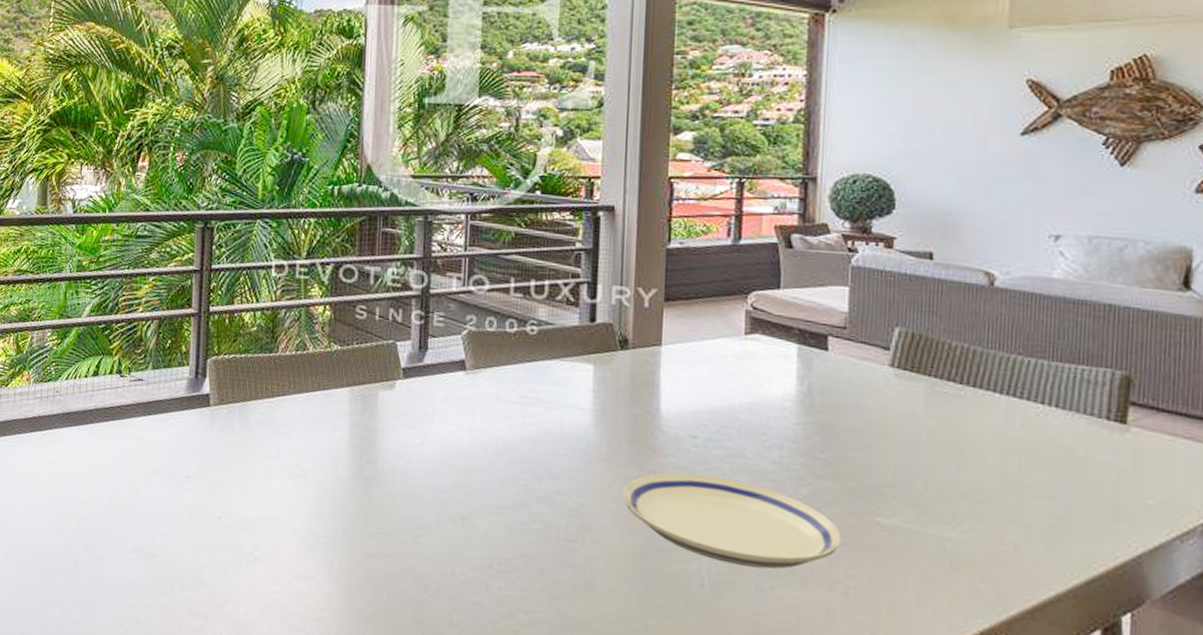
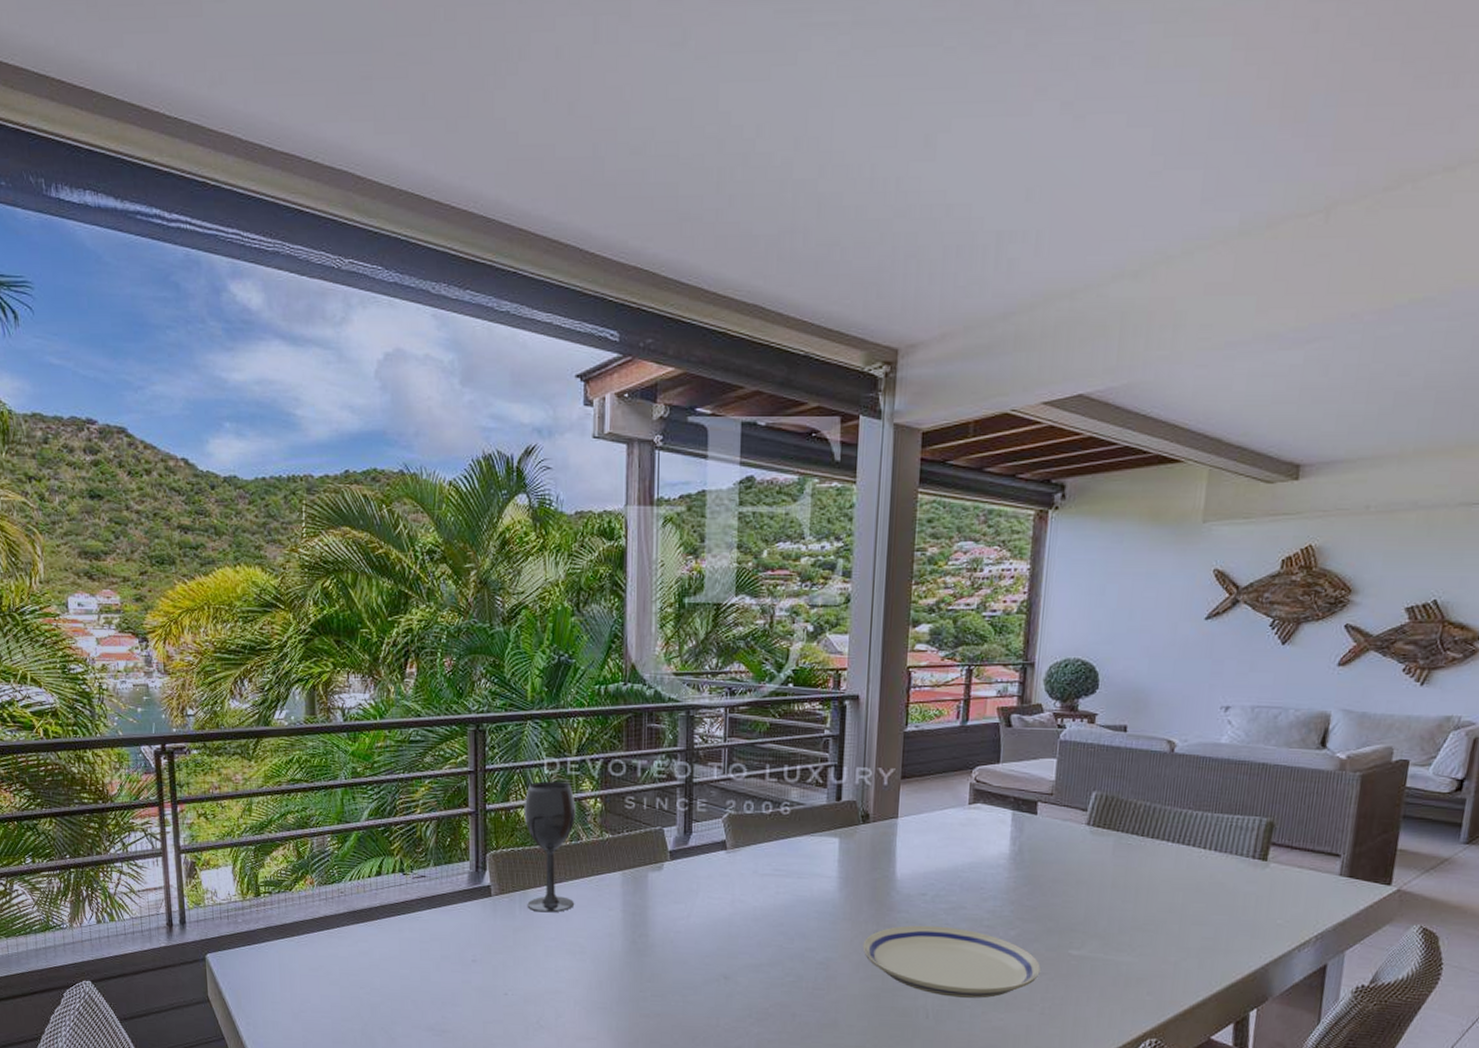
wine glass: none [247,284,303,429] -> present [524,781,576,913]

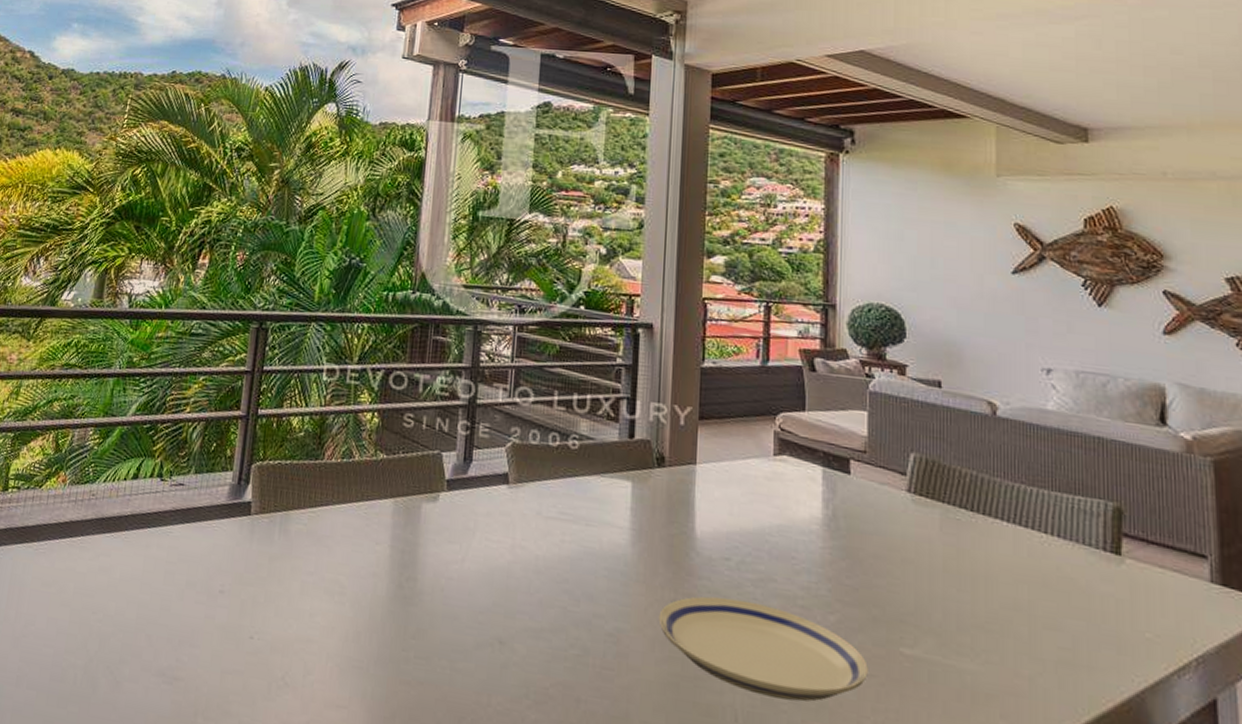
wine glass: present [524,781,576,913] -> none [287,388,352,542]

